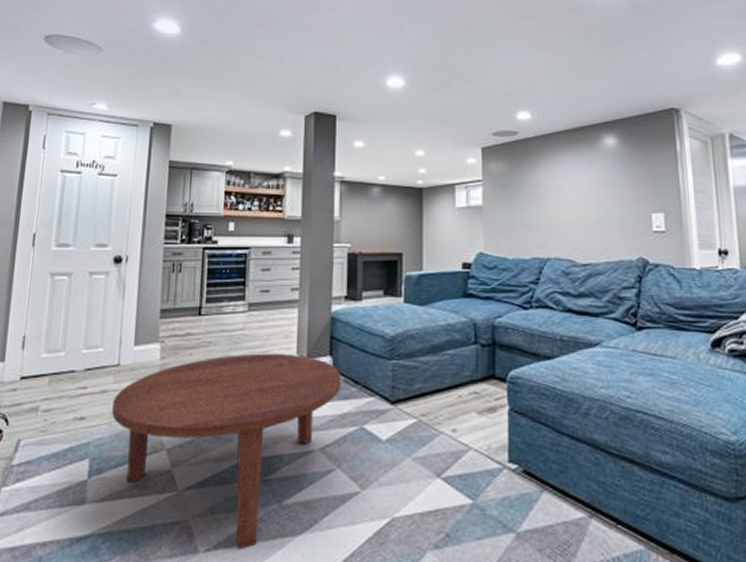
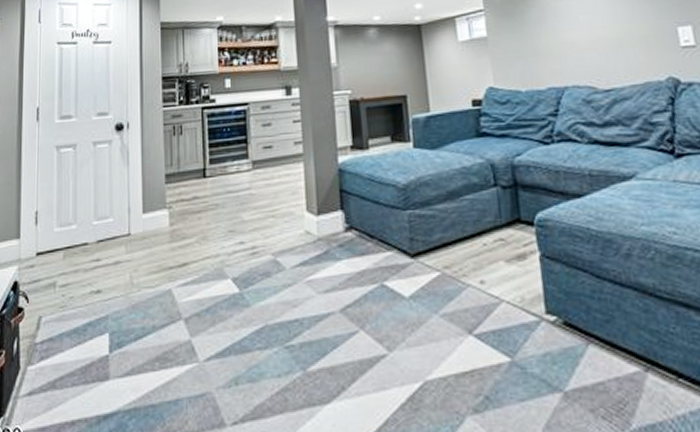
coffee table: present [112,353,341,549] -> none [127,210,356,421]

